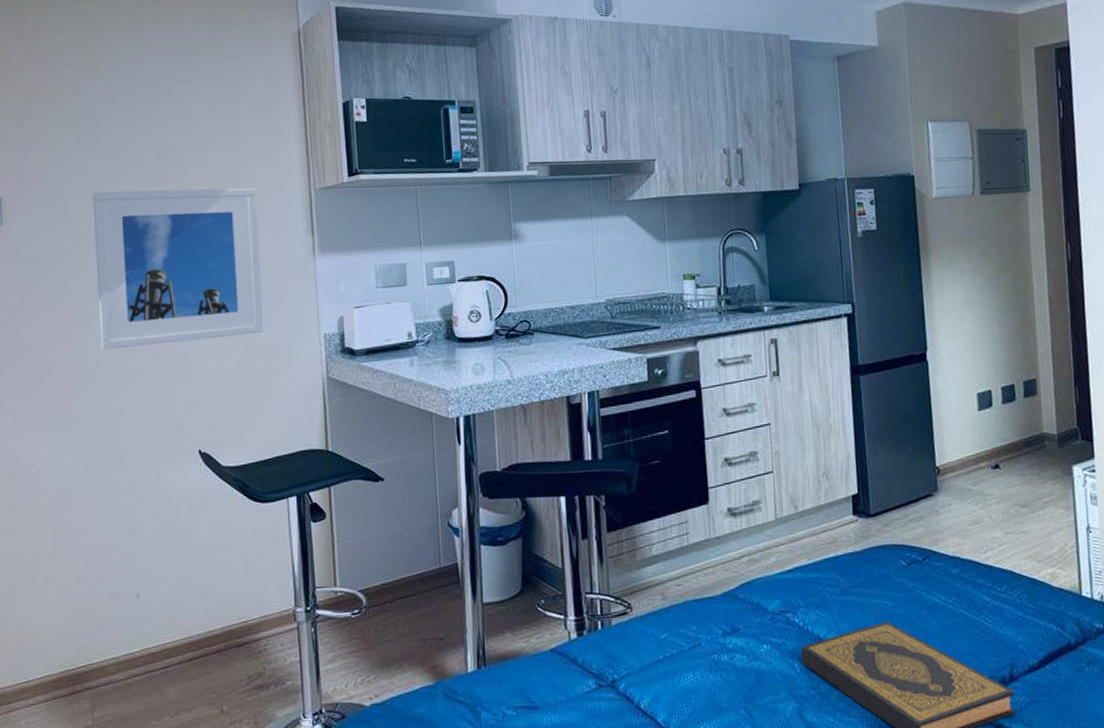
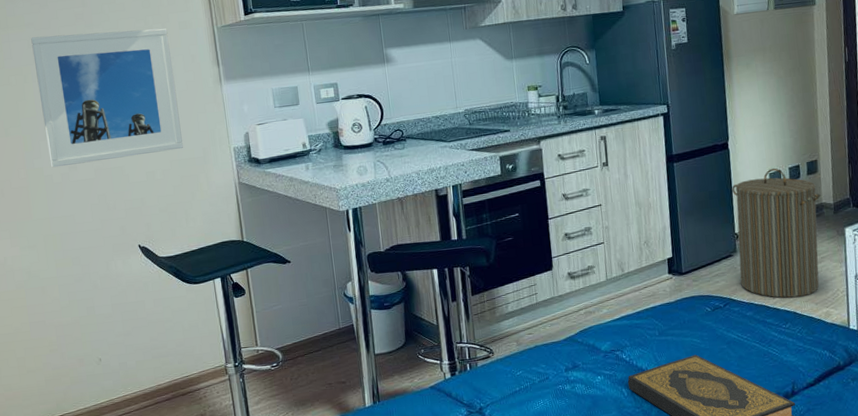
laundry hamper: none [931,387,1042,553] -> present [732,168,821,298]

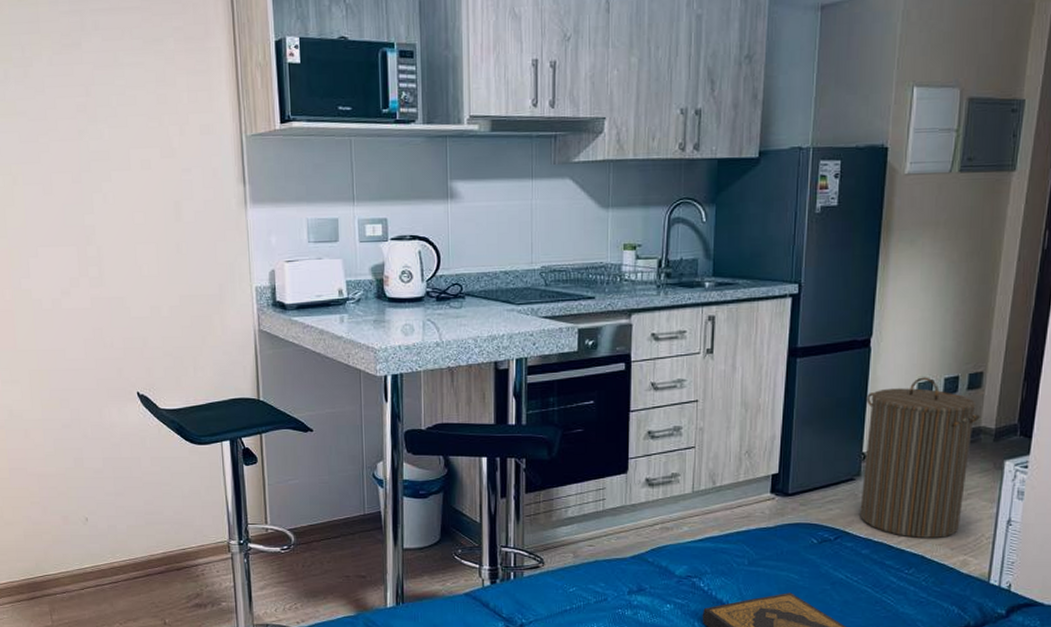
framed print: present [31,28,184,168] -> none [23,129,197,291]

